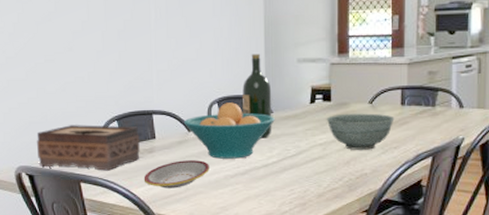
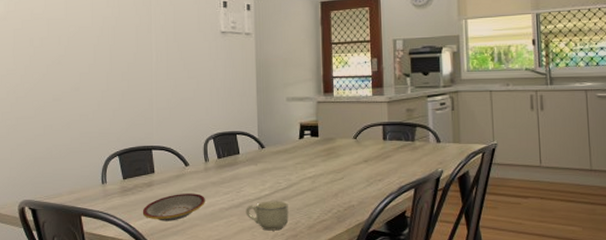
tissue box: present [36,125,140,171] -> none [41,160,139,204]
fruit bowl: present [183,102,275,159] -> none [181,138,267,192]
wine bottle: present [242,53,272,138] -> none [236,93,265,172]
cup: none [252,168,297,199] -> present [245,201,289,231]
bowl: present [326,113,395,150] -> none [314,147,378,183]

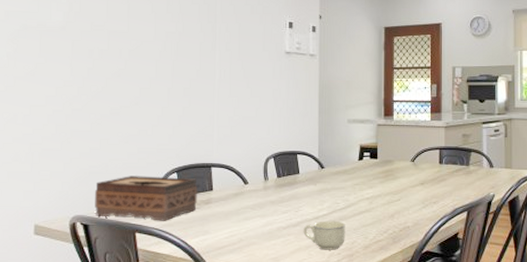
tissue box: none [41,160,139,204] -> present [95,176,197,221]
plate: present [142,193,205,221] -> none [199,212,263,239]

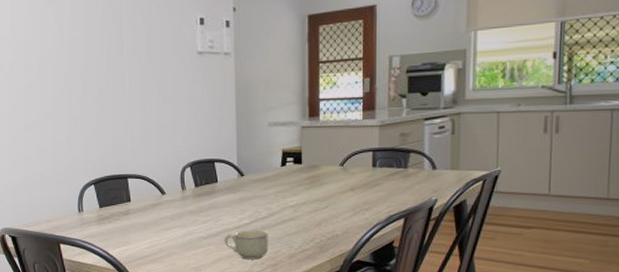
tissue box: present [95,176,197,221] -> none [18,189,116,233]

